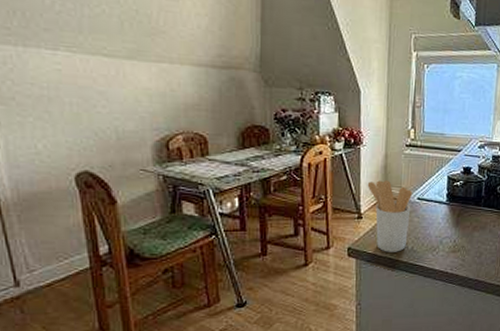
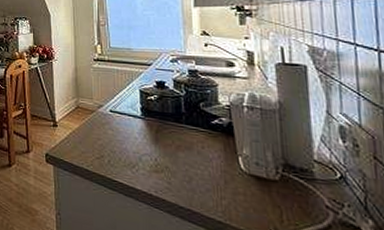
utensil holder: present [367,180,412,252] -> none [60,91,104,164]

